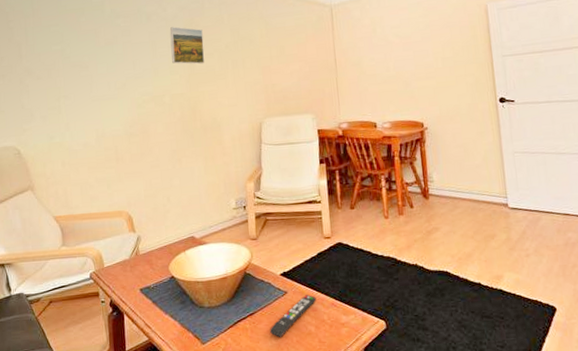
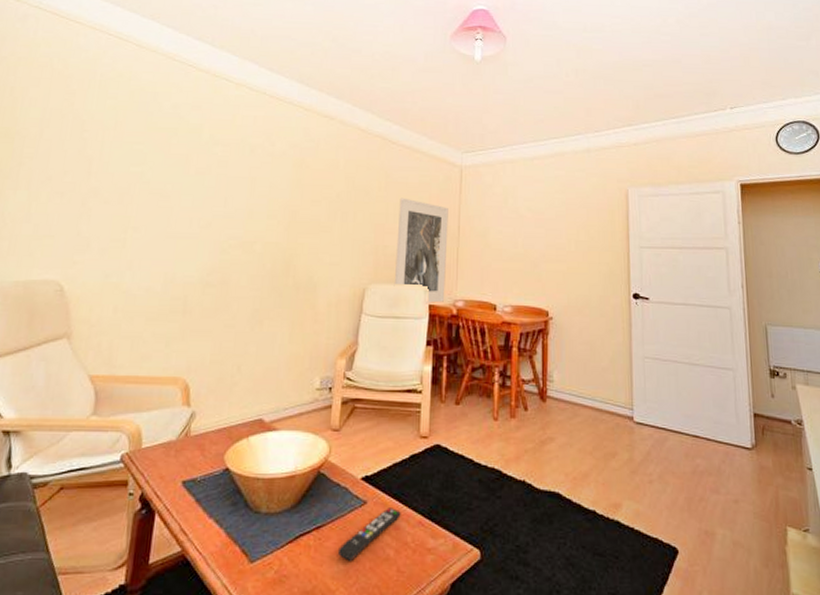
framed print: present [169,26,205,64] -> none [272,165,313,212]
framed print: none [280,40,331,128] -> present [393,197,448,303]

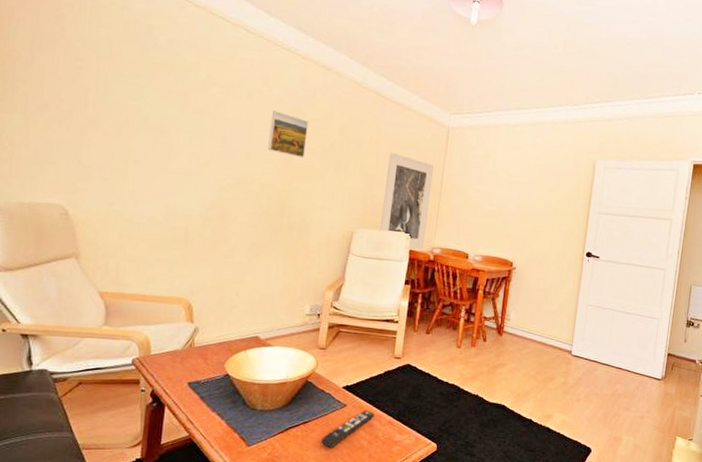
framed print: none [272,165,313,212] -> present [268,110,309,158]

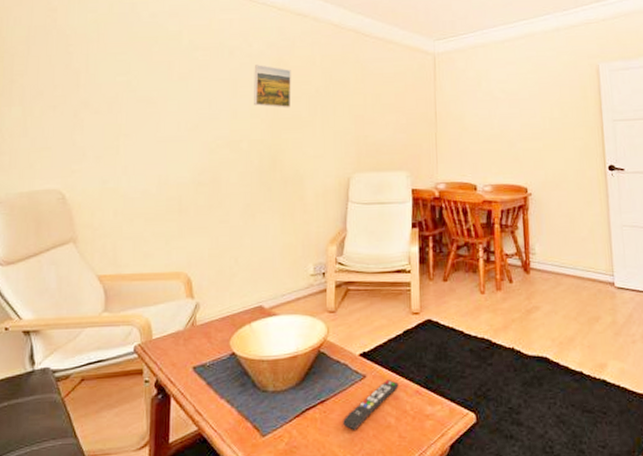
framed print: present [379,152,434,249] -> none [376,88,427,188]

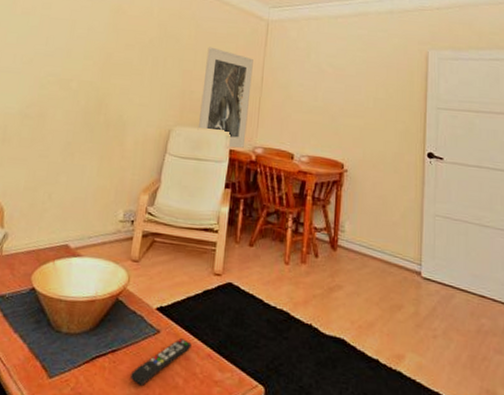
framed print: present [254,65,291,108] -> none [89,9,129,55]
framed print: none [376,88,427,188] -> present [197,47,253,148]

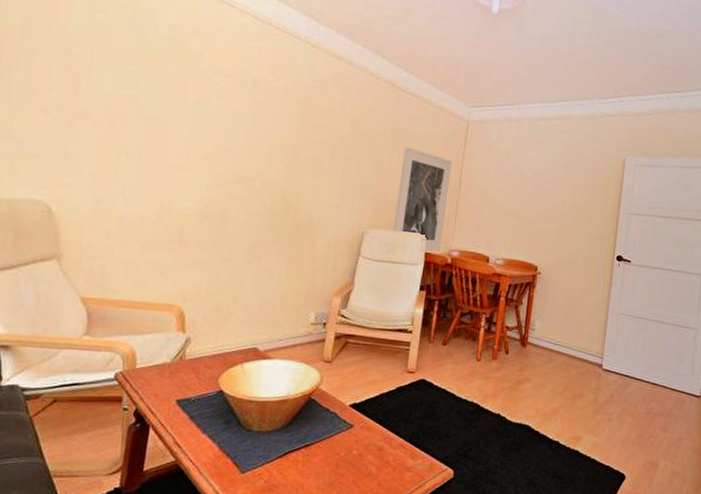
remote control: present [130,338,192,386] -> none [323,431,385,475]

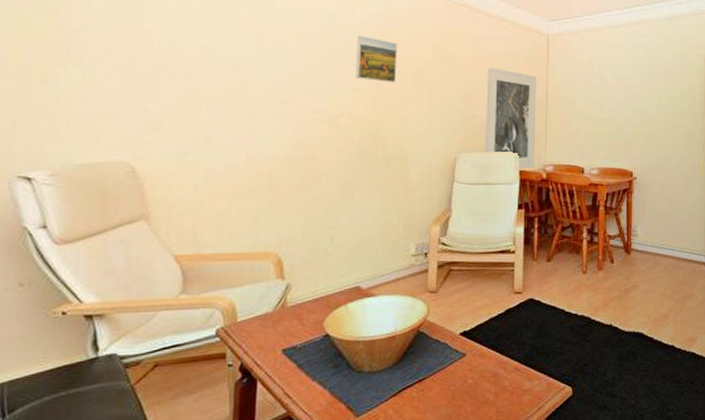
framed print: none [273,101,318,153] -> present [356,35,397,83]

